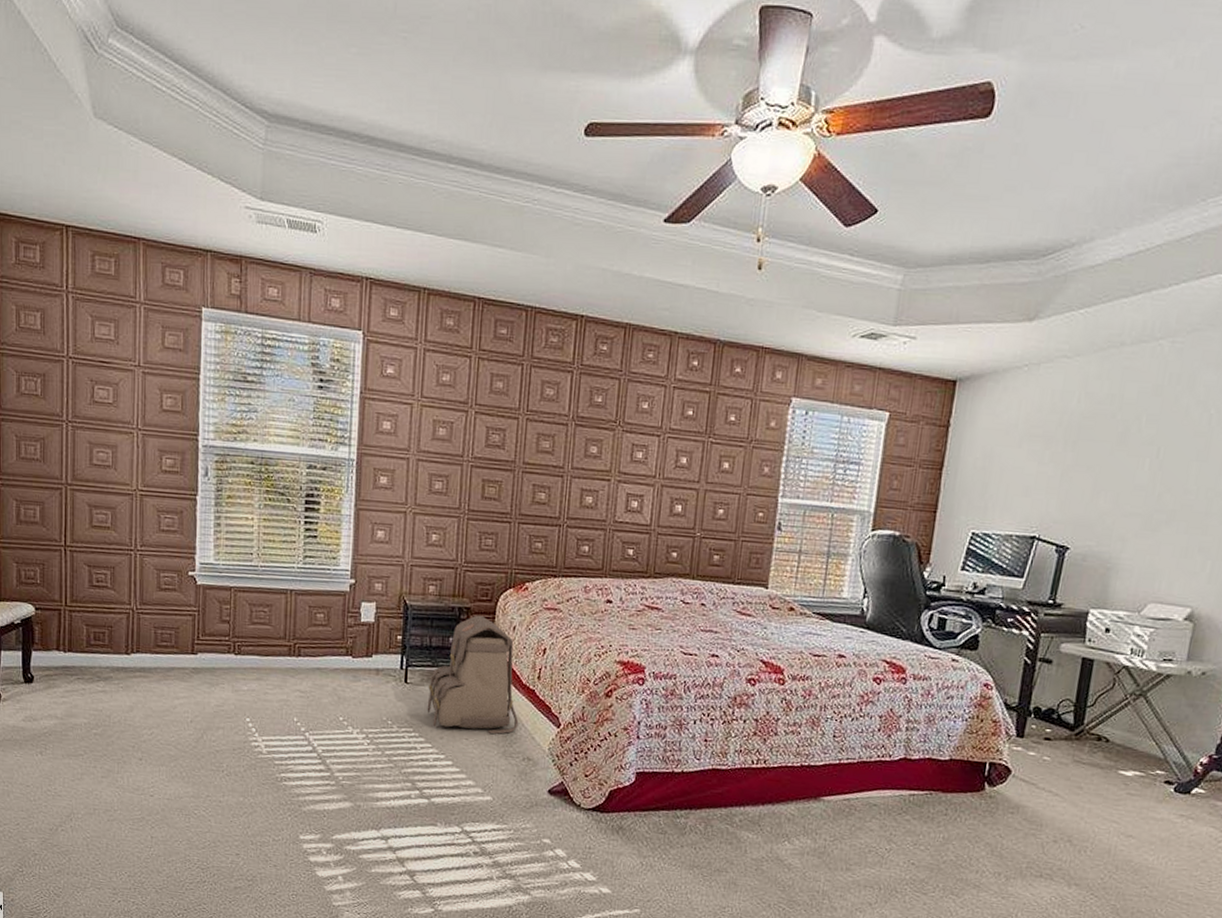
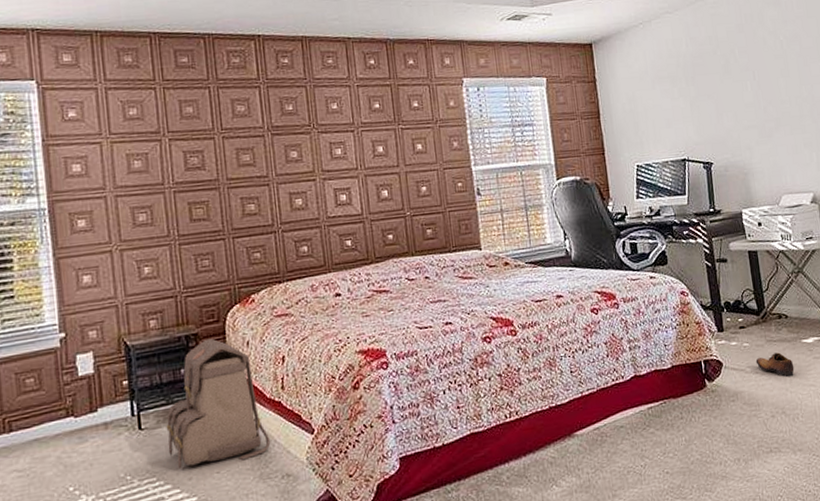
shoe: none [1052,776,1099,807] -> present [755,352,794,378]

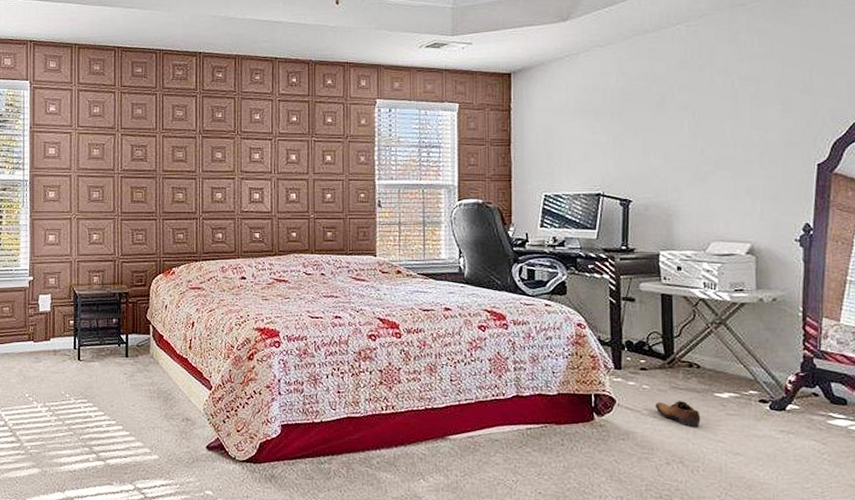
backpack: present [166,338,271,470] -> none [98,298,176,400]

